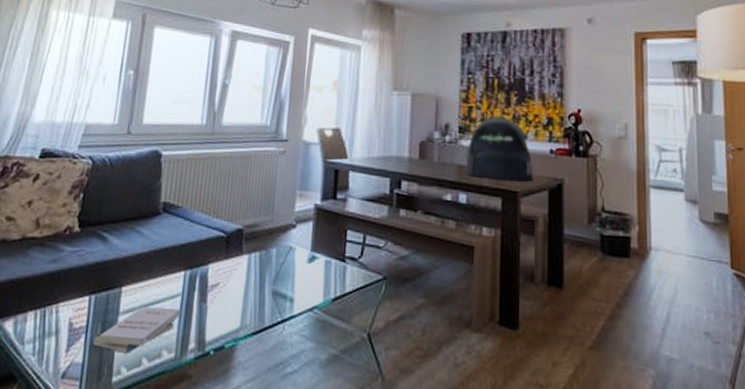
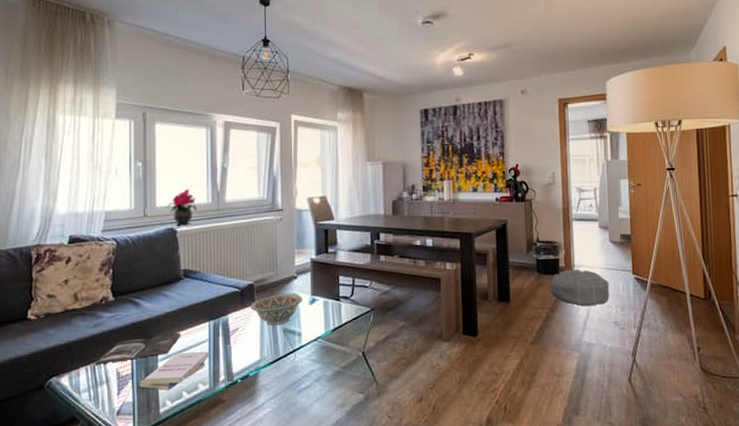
magazine: none [45,280,151,311] -> present [94,333,181,365]
potted flower: none [154,105,189,149] -> present [166,188,197,226]
decorative bowl: none [236,245,301,285] -> present [250,294,303,326]
backpack: present [466,115,534,182] -> none [430,174,484,226]
dog bed: none [617,252,699,306] -> present [550,269,610,306]

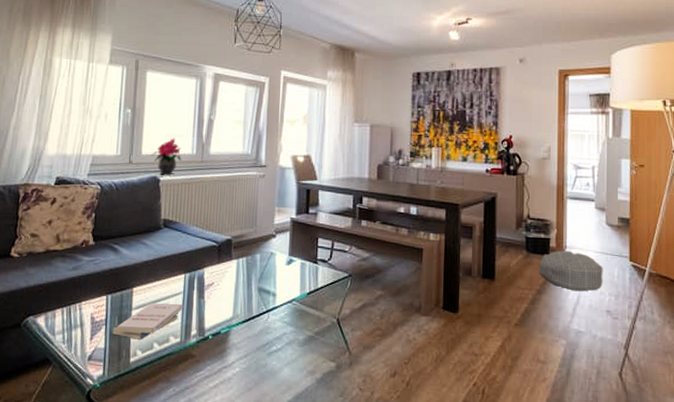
magazine: present [94,333,181,365] -> none [70,282,157,308]
decorative bowl: present [250,294,303,326] -> none [227,252,280,284]

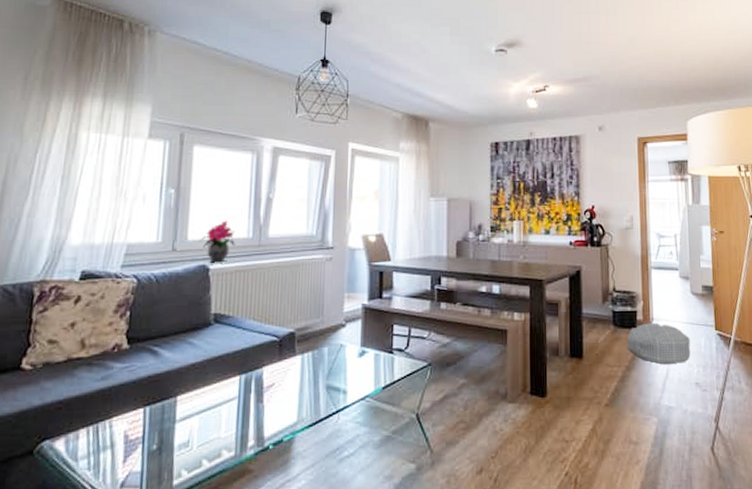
books: present [112,303,184,340] -> none [150,410,239,457]

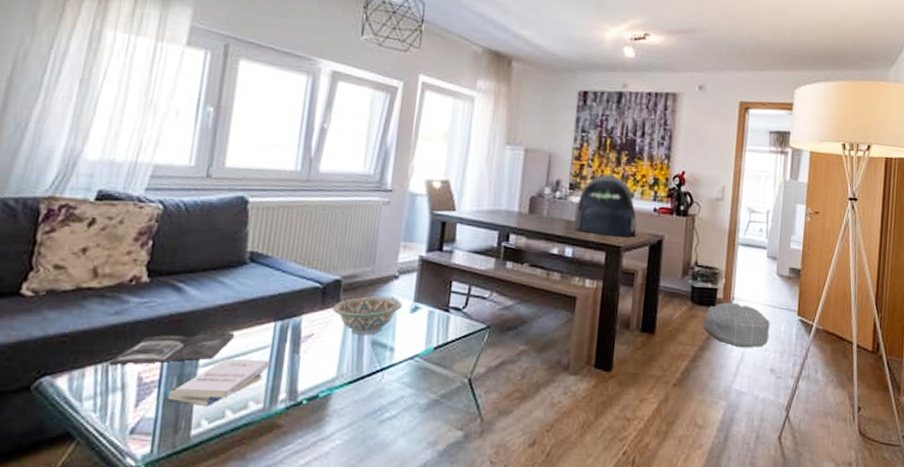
magazine: none [98,388,206,426] -> present [108,332,236,366]
books: none [150,410,239,457] -> present [167,359,271,406]
potted flower: present [199,220,235,263] -> none [239,148,281,196]
decorative bowl: none [289,345,351,381] -> present [332,296,403,335]
backpack: none [498,214,556,271] -> present [573,173,637,238]

